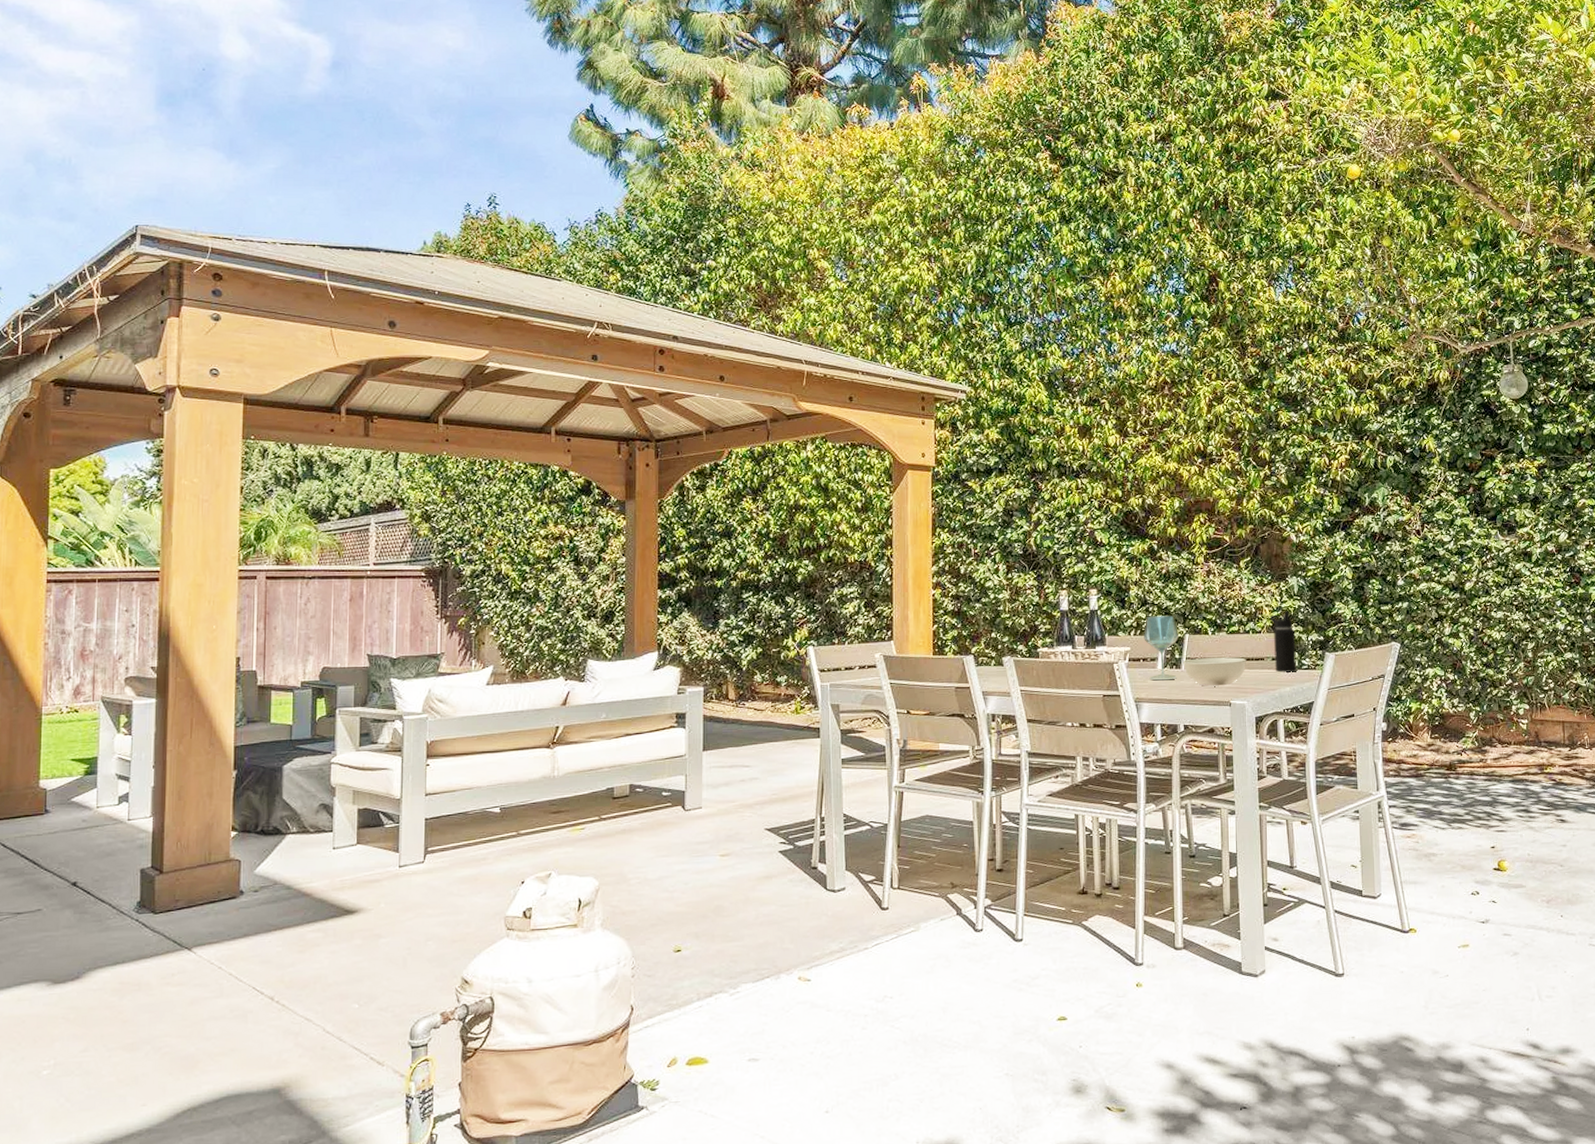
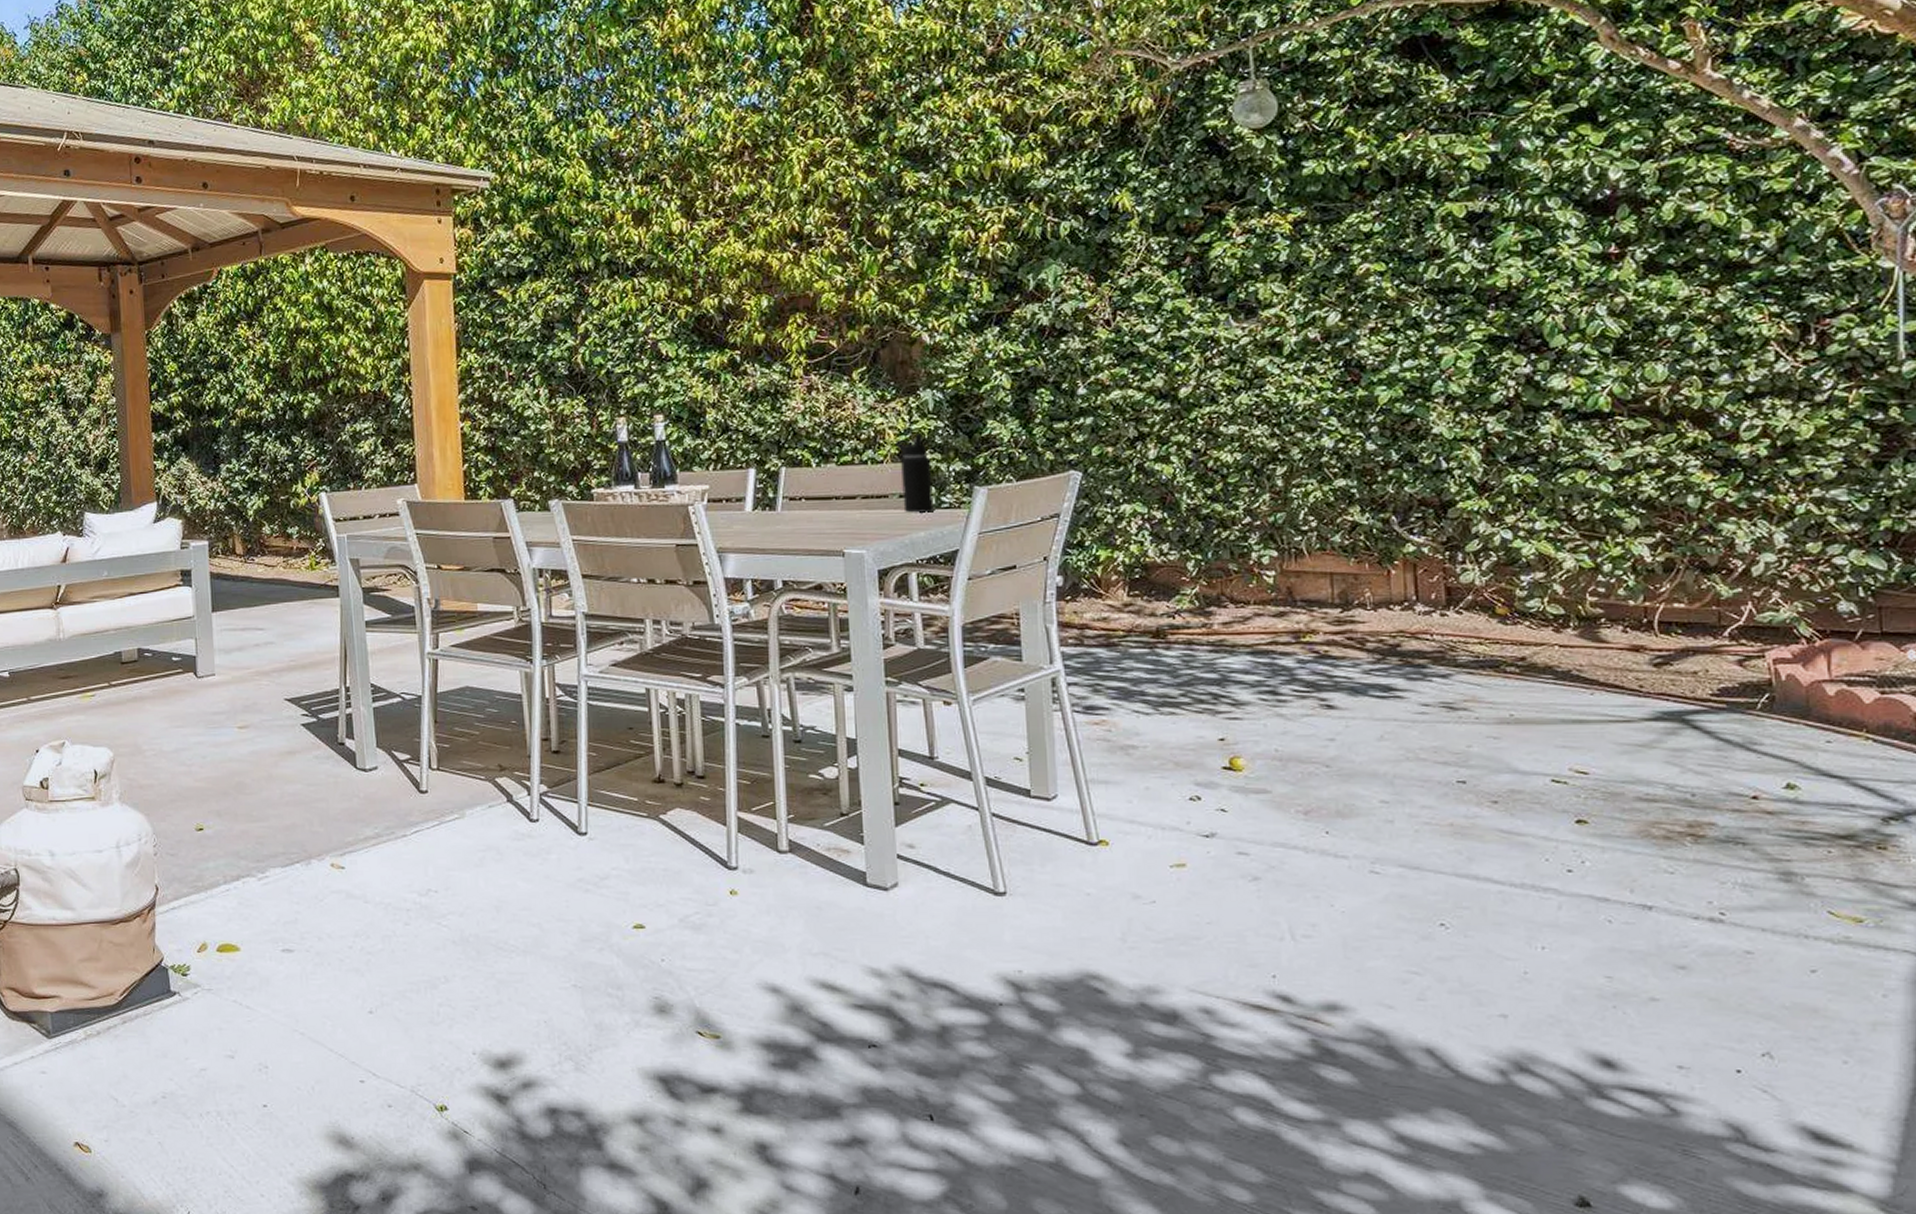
wine glass: present [1144,615,1179,681] -> none [726,444,772,526]
bowl: present [1182,657,1247,687] -> none [778,495,865,532]

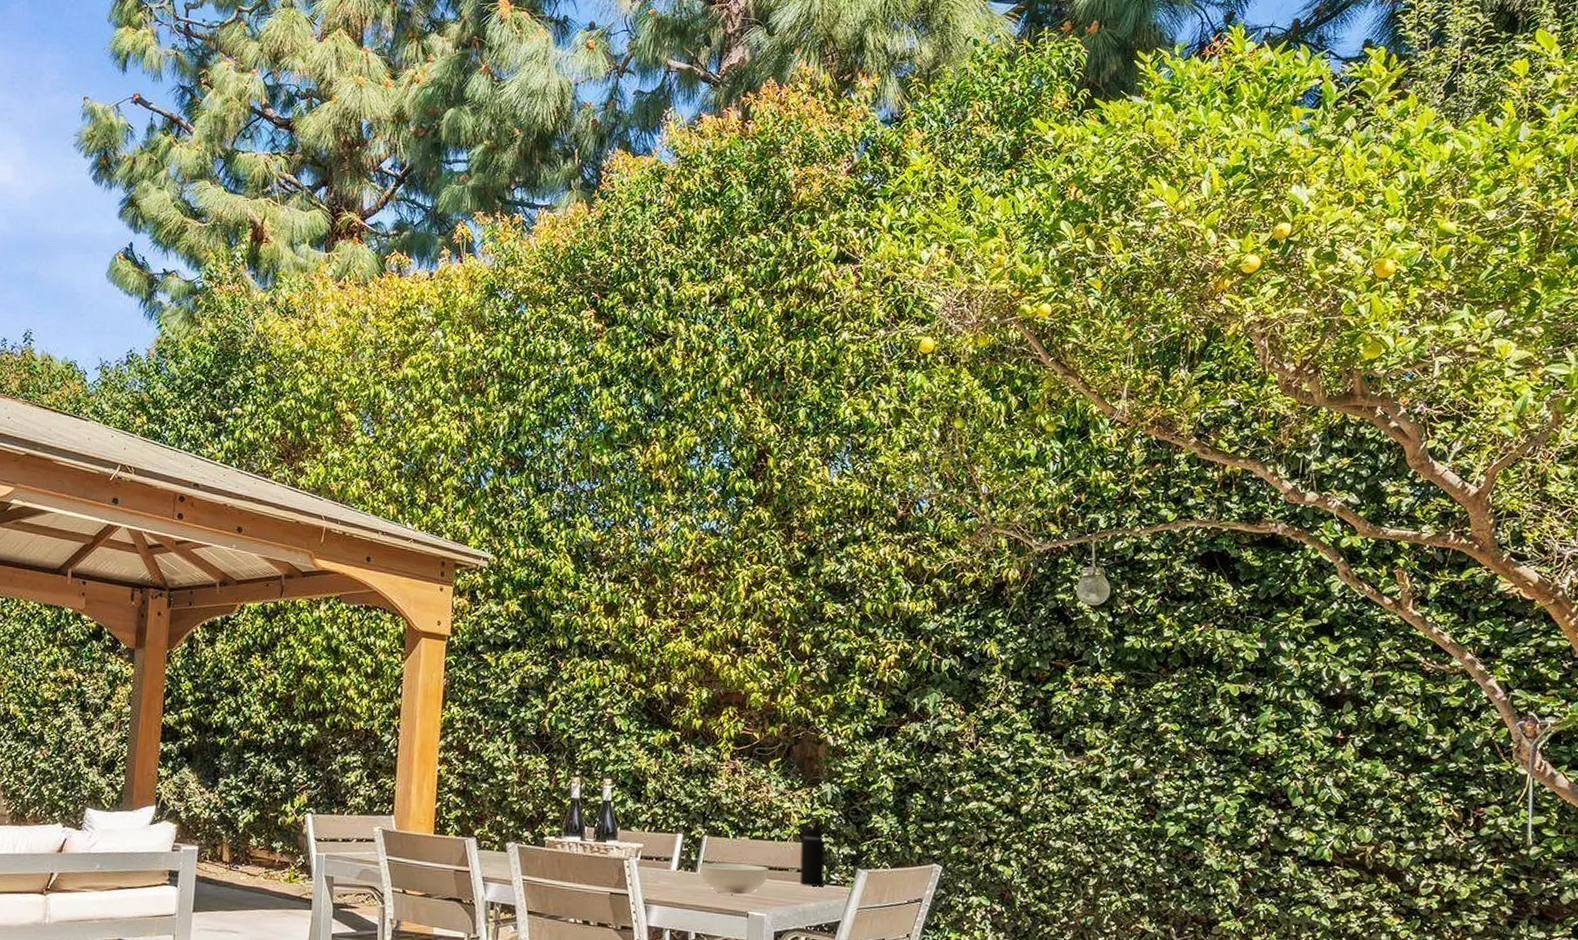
bowl: none [778,495,865,532] -> present [699,862,770,895]

